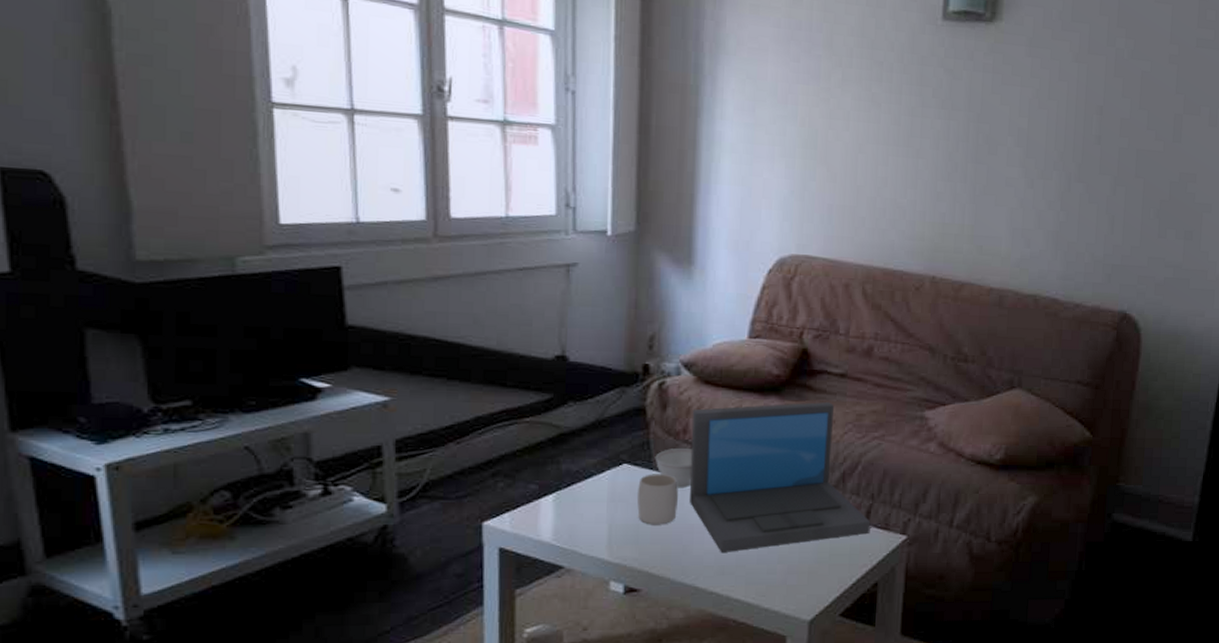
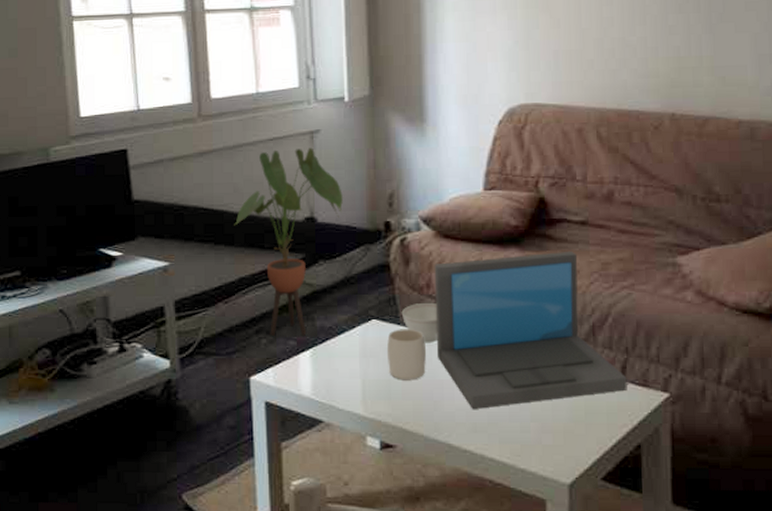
house plant: none [472,280,600,479] -> present [234,147,344,336]

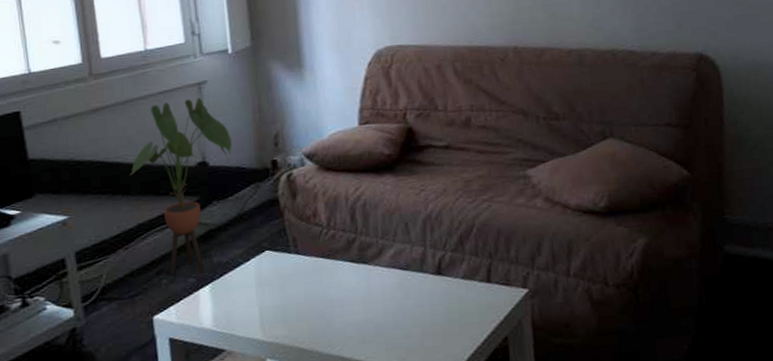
mug: present [386,329,426,381] -> none [280,255,317,304]
bowl: present [401,302,438,343] -> none [291,230,327,268]
laptop: present [434,250,628,409] -> none [319,172,493,322]

